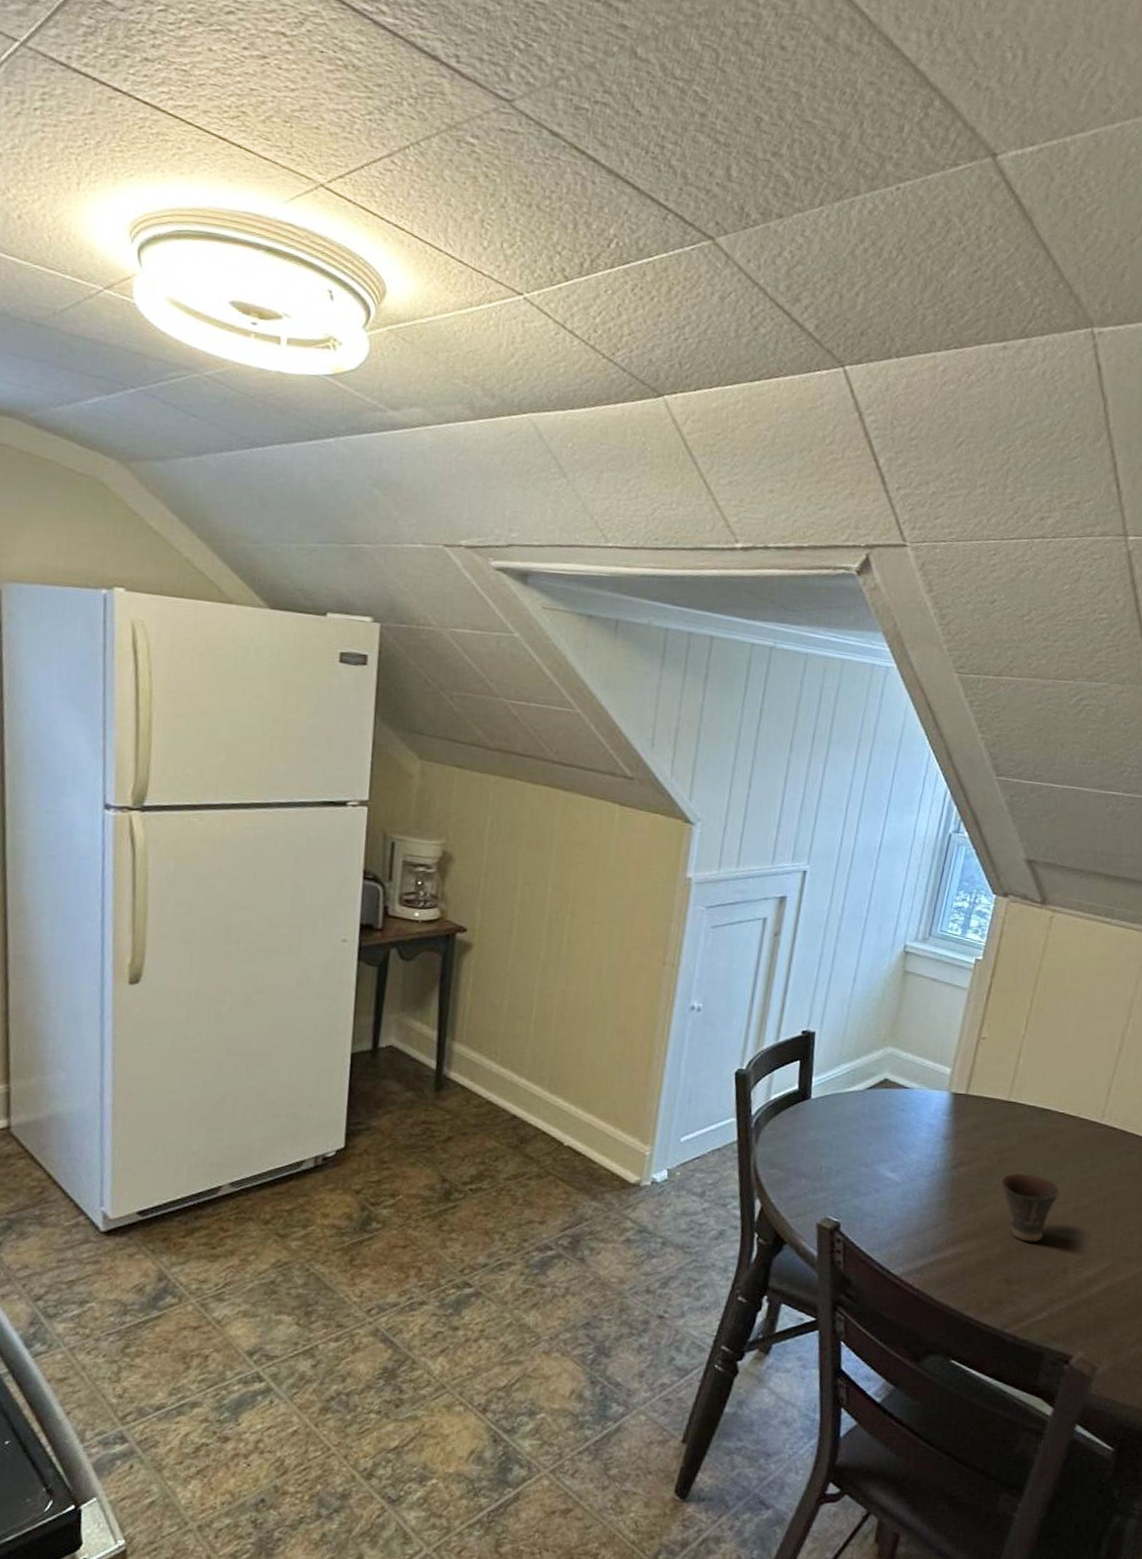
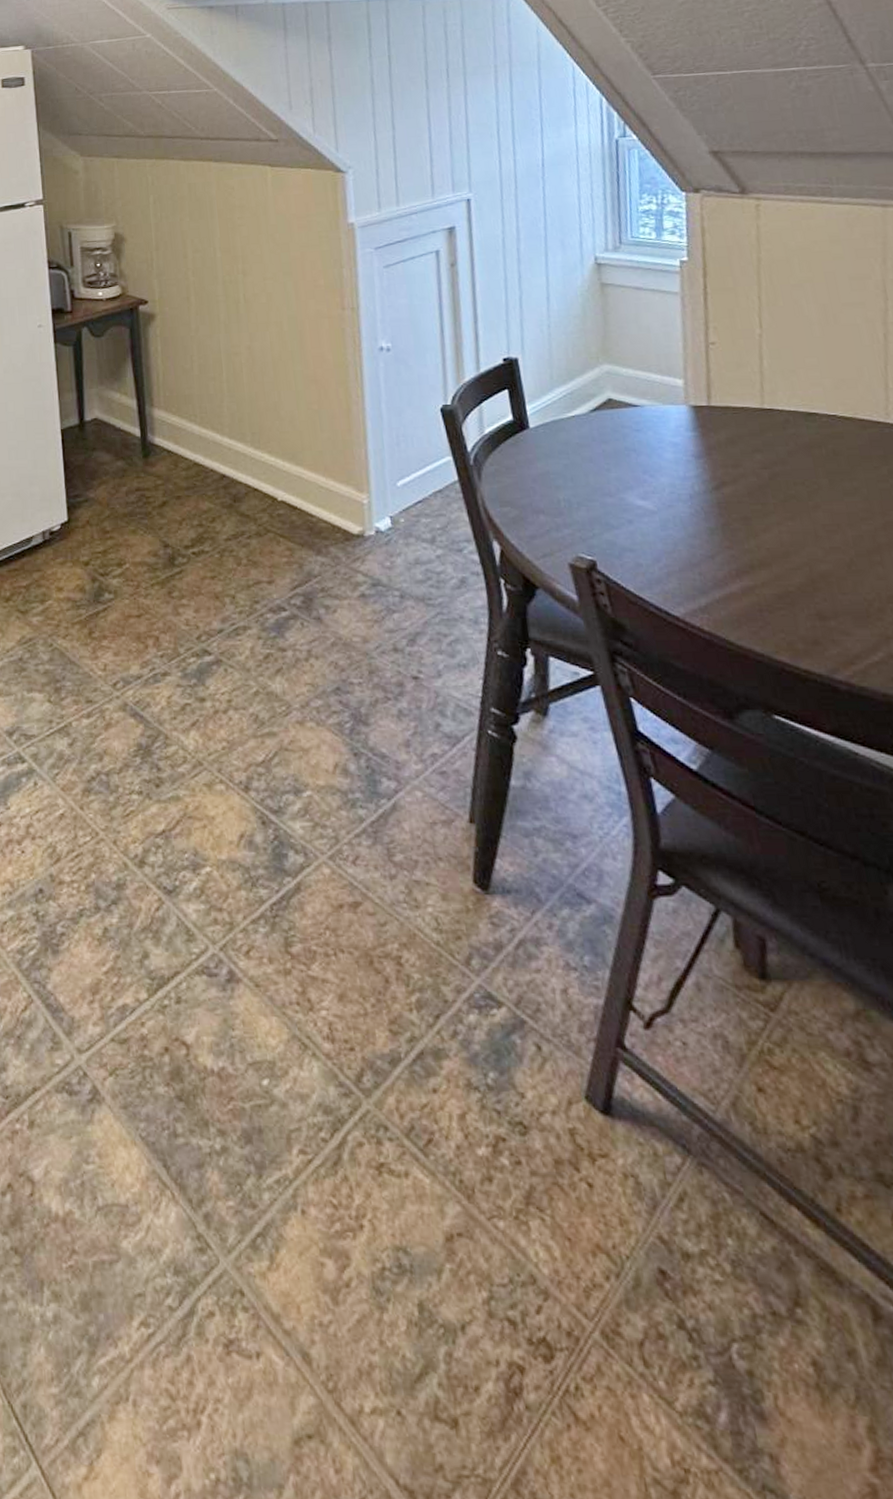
cup: present [1000,1172,1060,1242] -> none [778,487,858,568]

